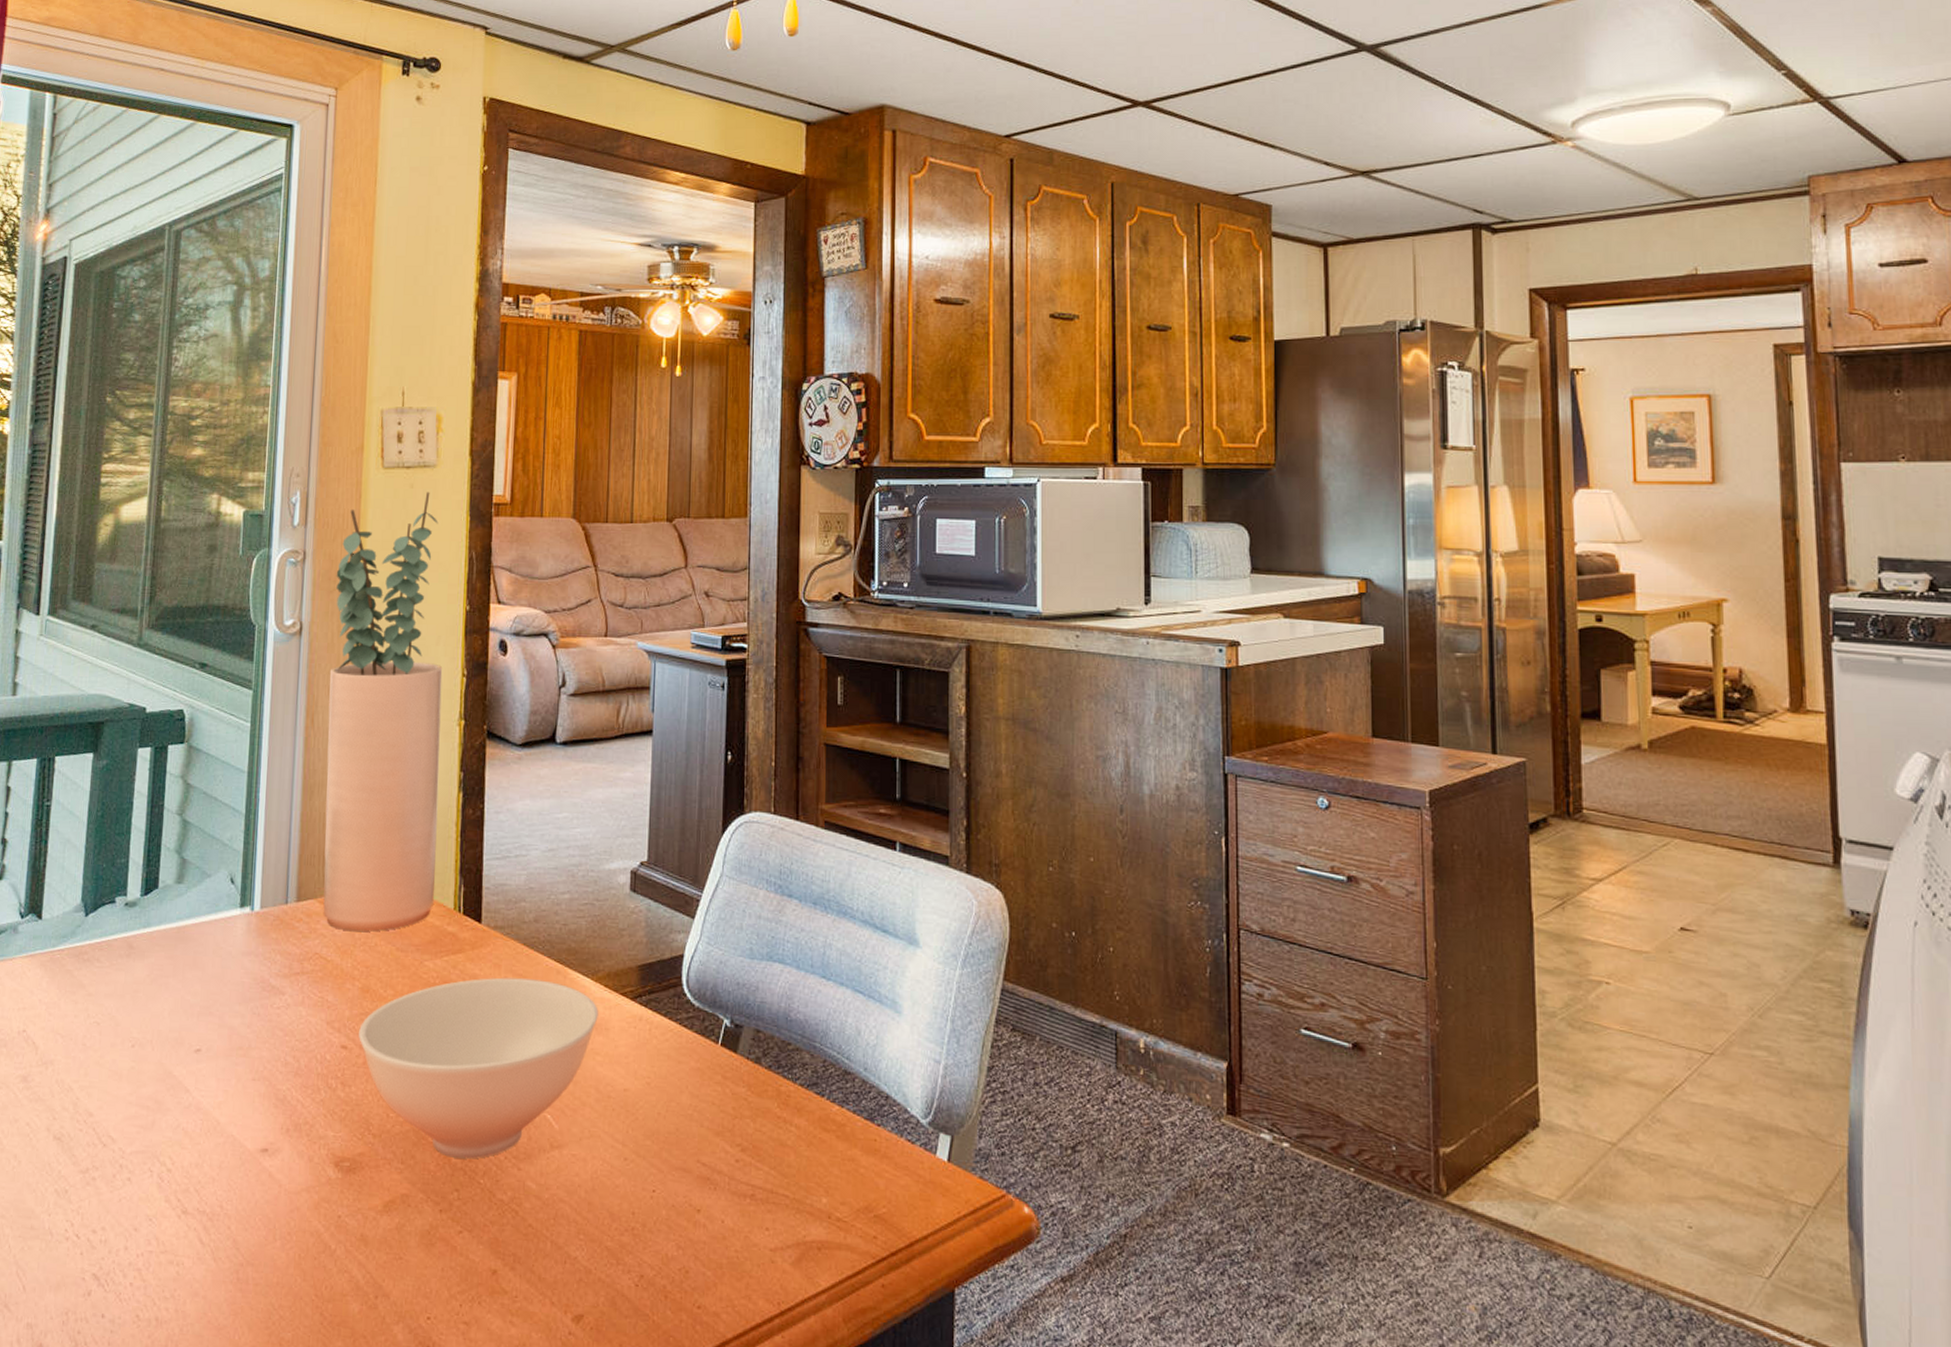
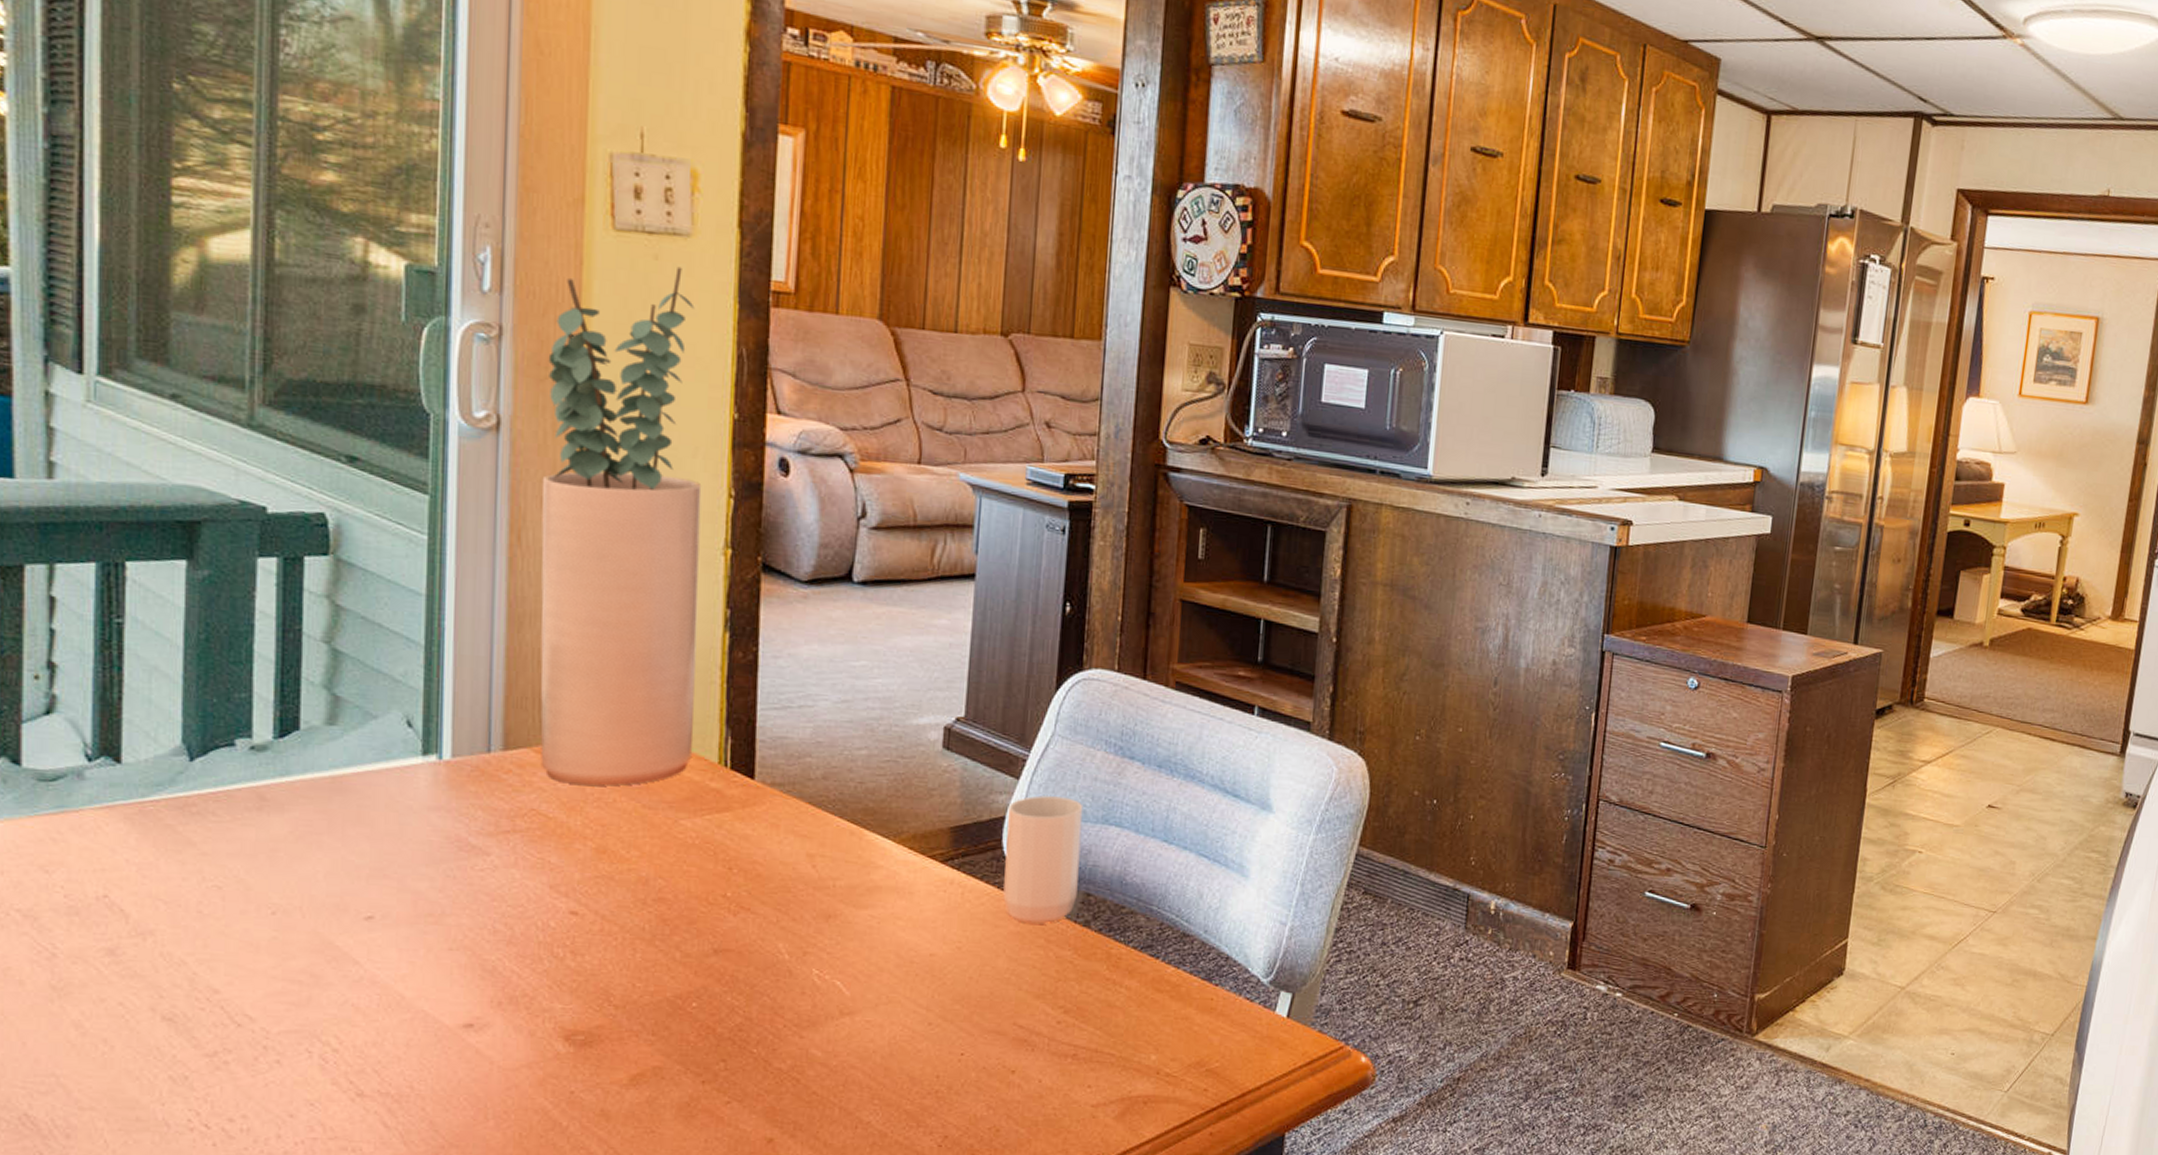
bowl: present [359,977,598,1159] -> none [593,838,901,1029]
cup: none [684,934,750,1061] -> present [1003,795,1083,924]

